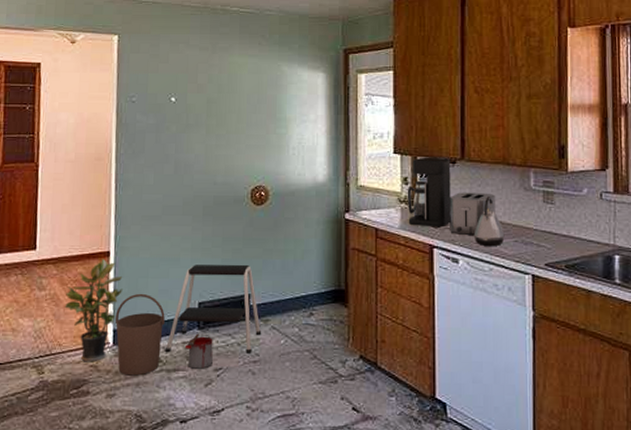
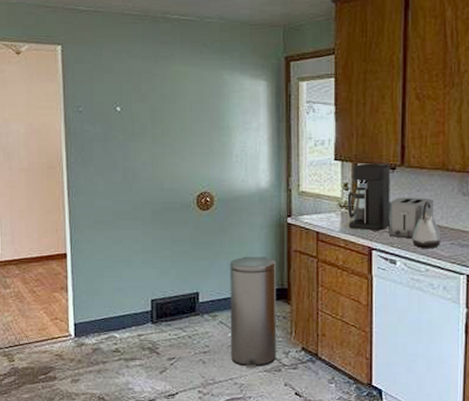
potted plant: present [65,259,123,362] -> none [29,260,80,352]
bucket: present [115,293,165,376] -> none [76,291,121,364]
step stool: present [165,264,262,354] -> none [122,265,211,345]
paint can: present [186,333,213,369] -> none [141,327,166,358]
pedal bin: none [283,254,333,380] -> present [230,256,277,368]

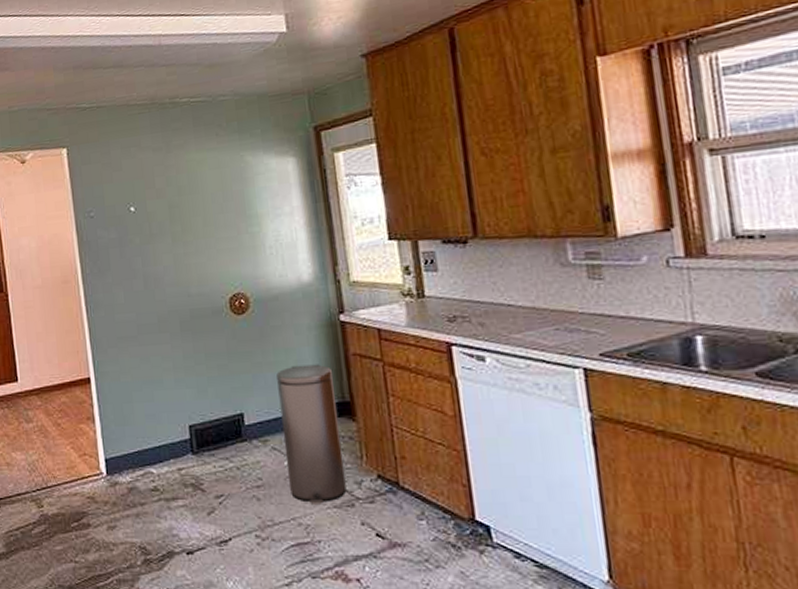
coffee maker: present [347,163,390,231] -> none [410,237,470,322]
toaster: present [388,197,433,239] -> none [464,274,526,328]
kettle: present [411,201,442,249] -> none [500,278,542,339]

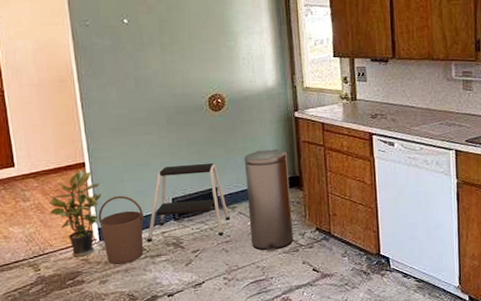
potted plant: none [53,386,109,494] -> present [49,169,102,257]
bucket: none [105,419,157,506] -> present [98,195,144,264]
step stool: none [160,381,262,481] -> present [146,162,231,243]

